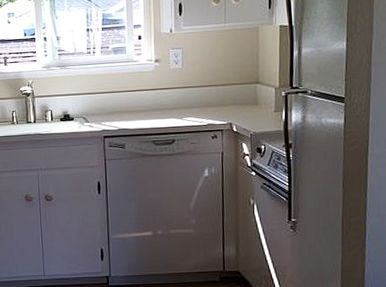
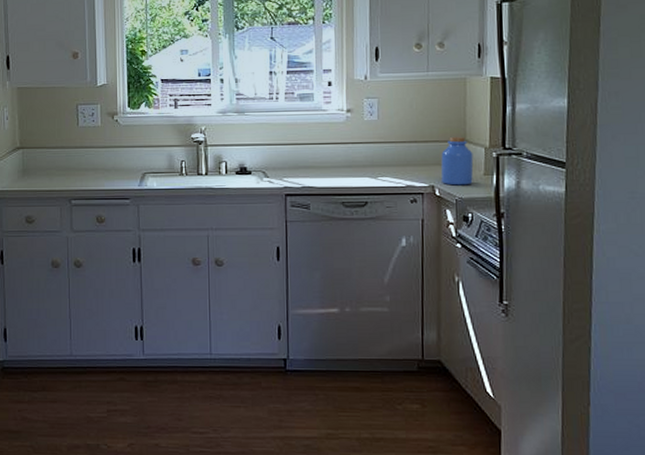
jar: none [237,79,266,122] -> present [440,136,474,186]

